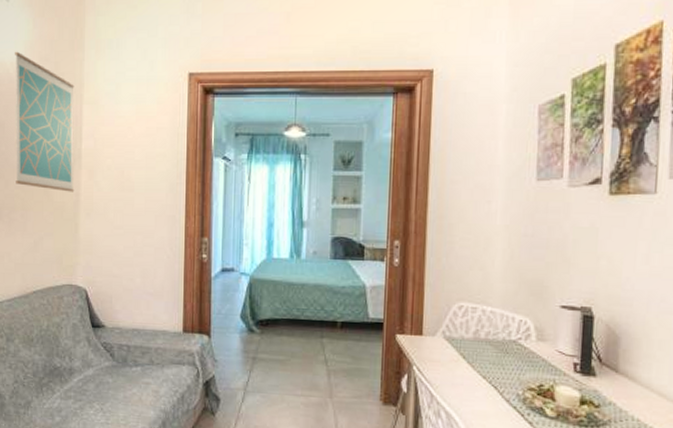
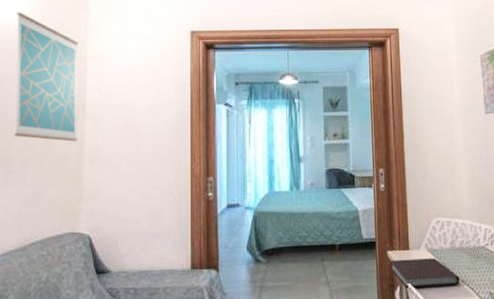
notebook: none [398,345,481,381] -> present [390,258,460,289]

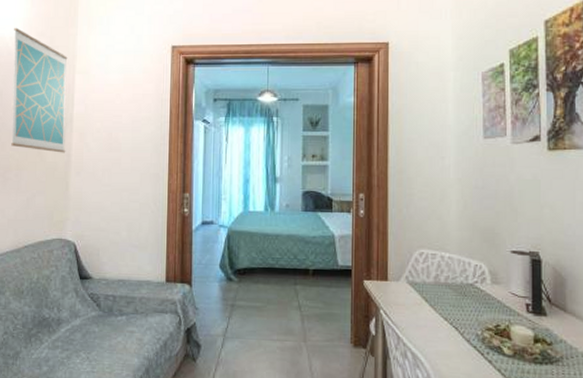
notebook: present [390,258,460,289] -> none [366,290,442,323]

